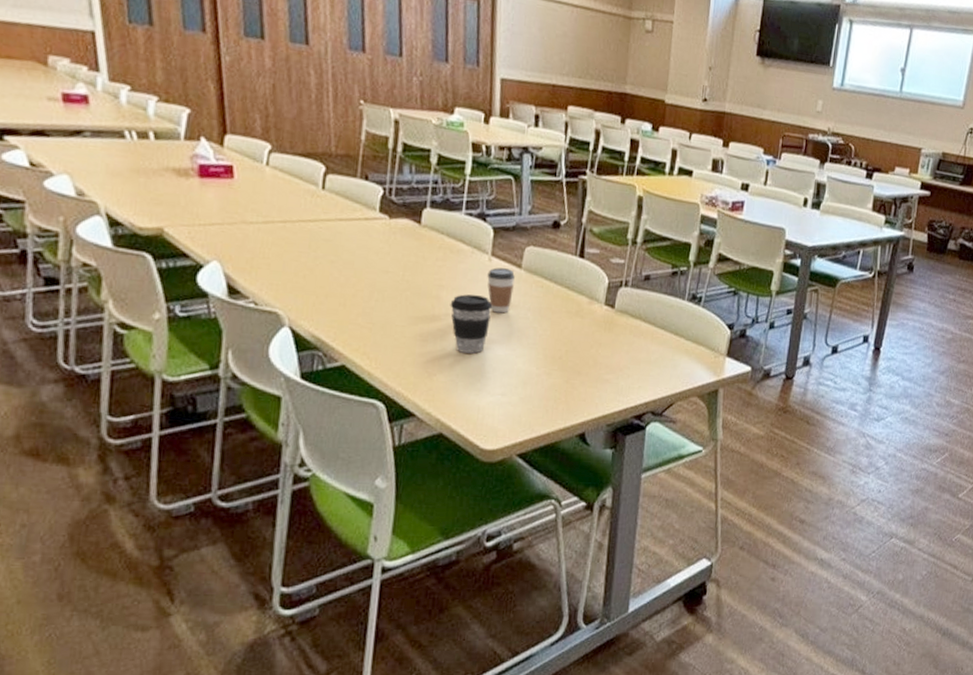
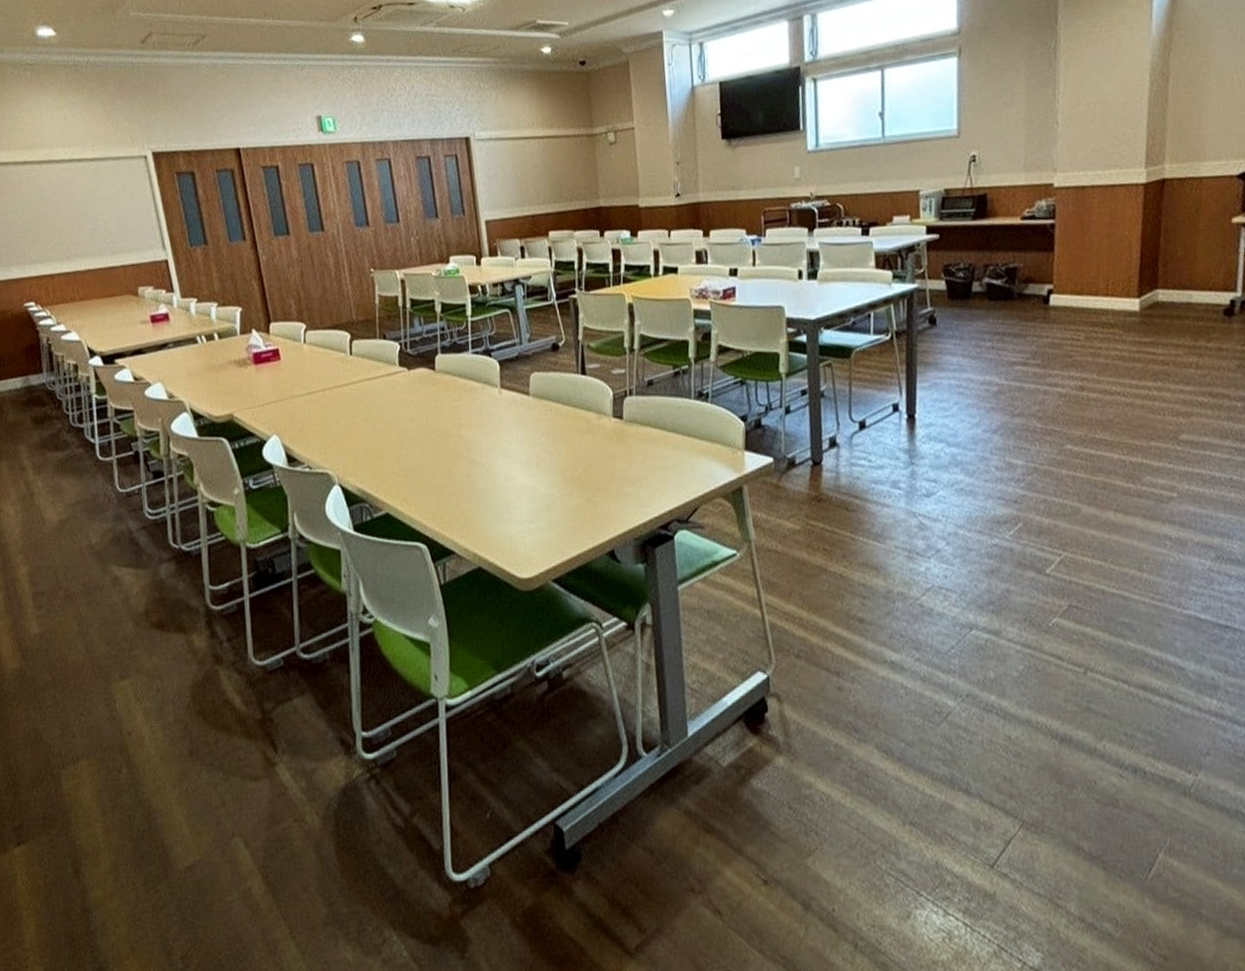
coffee cup: present [450,294,493,354] -> none [470,428,509,486]
coffee cup: present [487,267,515,313] -> none [500,398,526,442]

